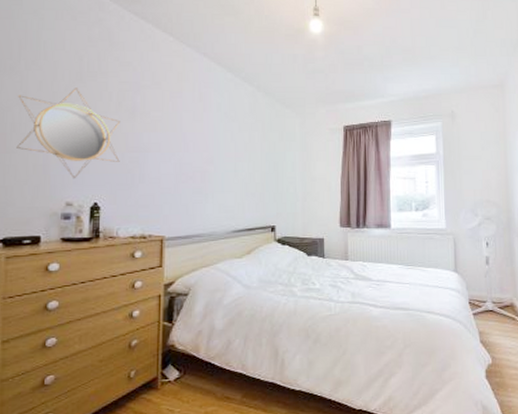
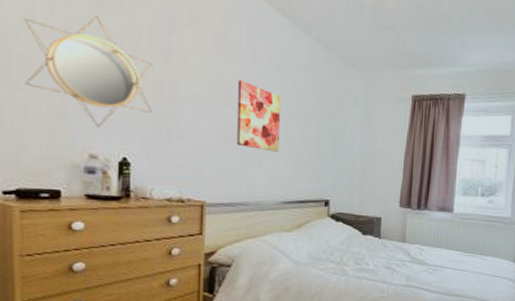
wall art: none [191,127,228,187] -> present [236,79,280,152]

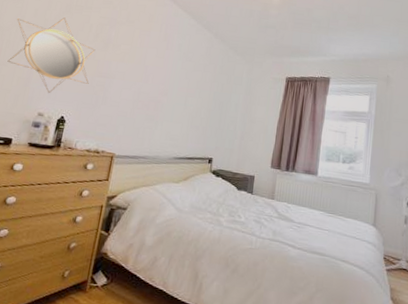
wall art: present [236,79,280,152] -> none [145,62,183,117]

